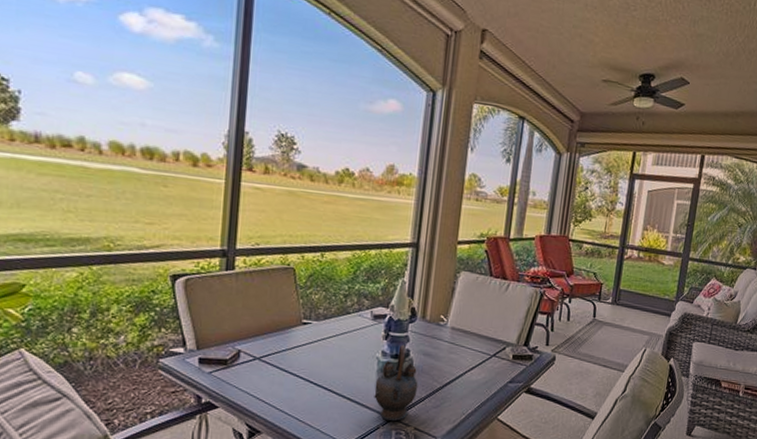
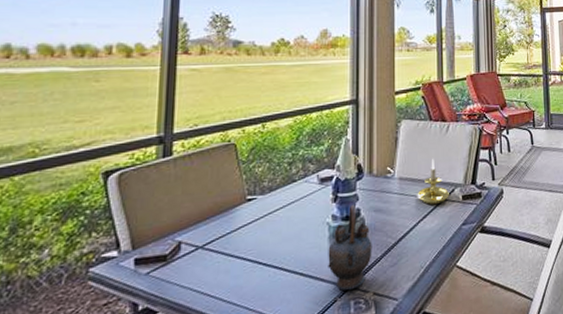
candle holder: none [467,314,500,359] -> present [417,158,449,205]

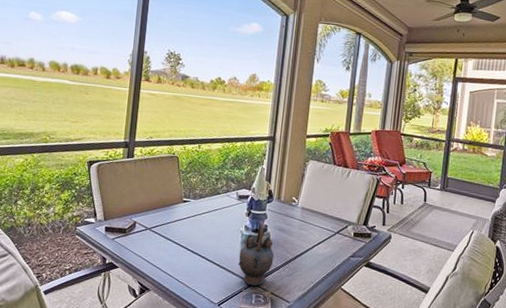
candle holder: present [417,158,449,205] -> none [315,196,343,235]

